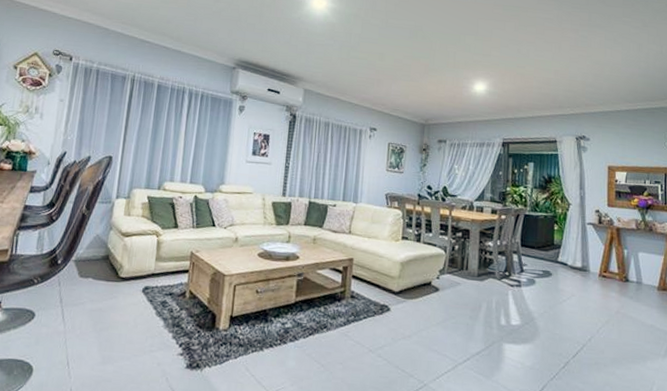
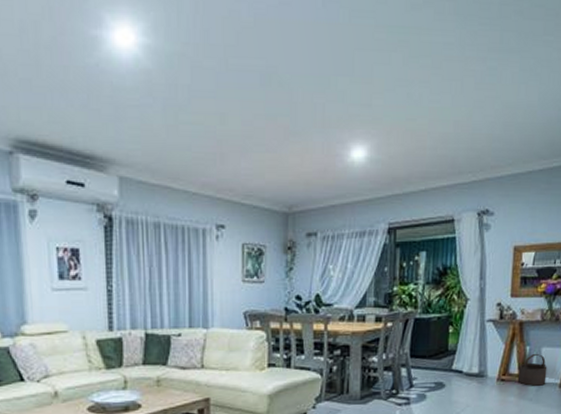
wooden bucket: none [619,256,645,286] -> present [518,353,547,386]

